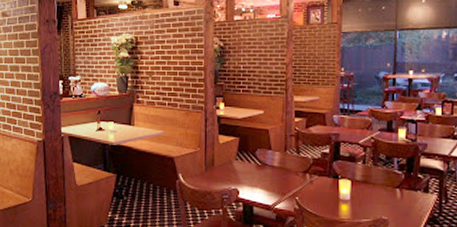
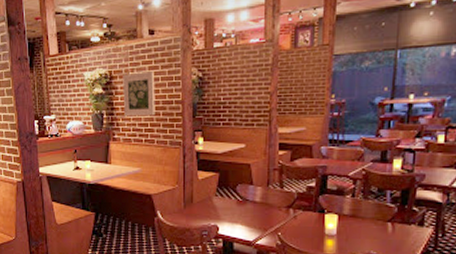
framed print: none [148,39,179,81] -> present [123,71,155,117]

